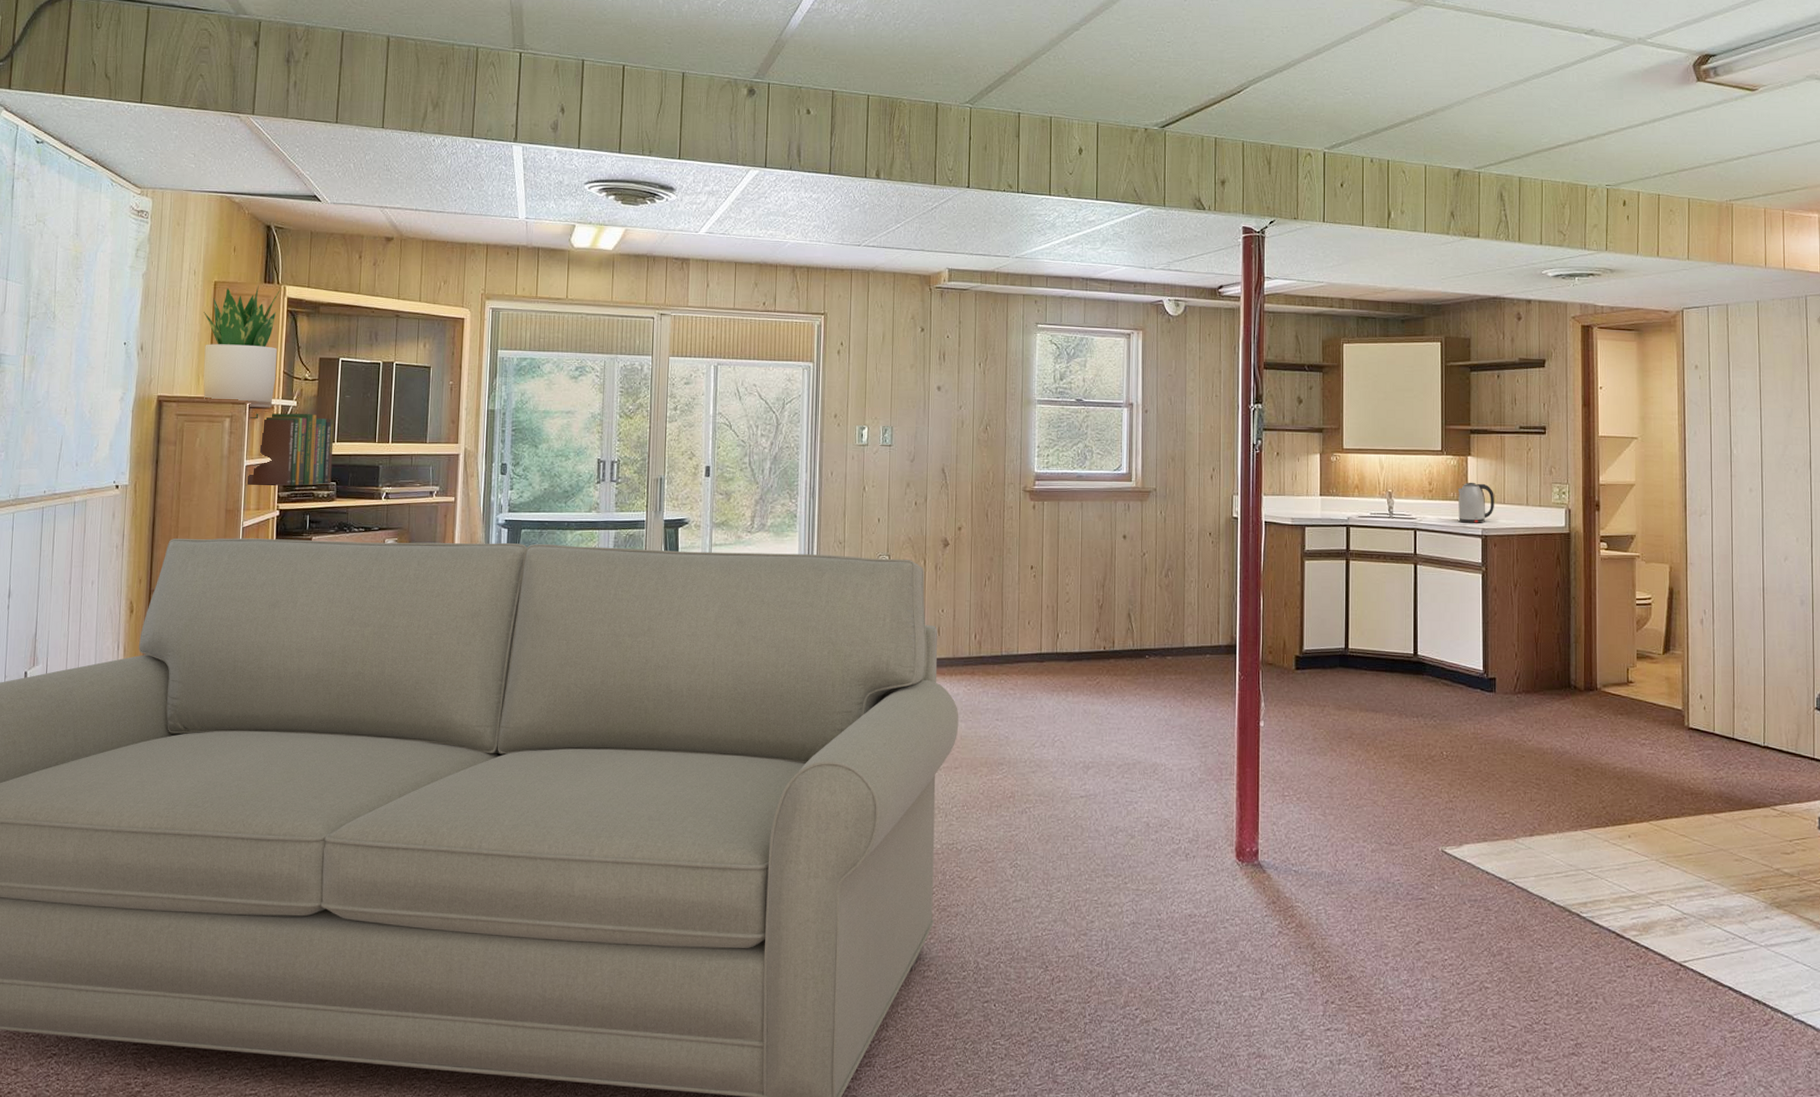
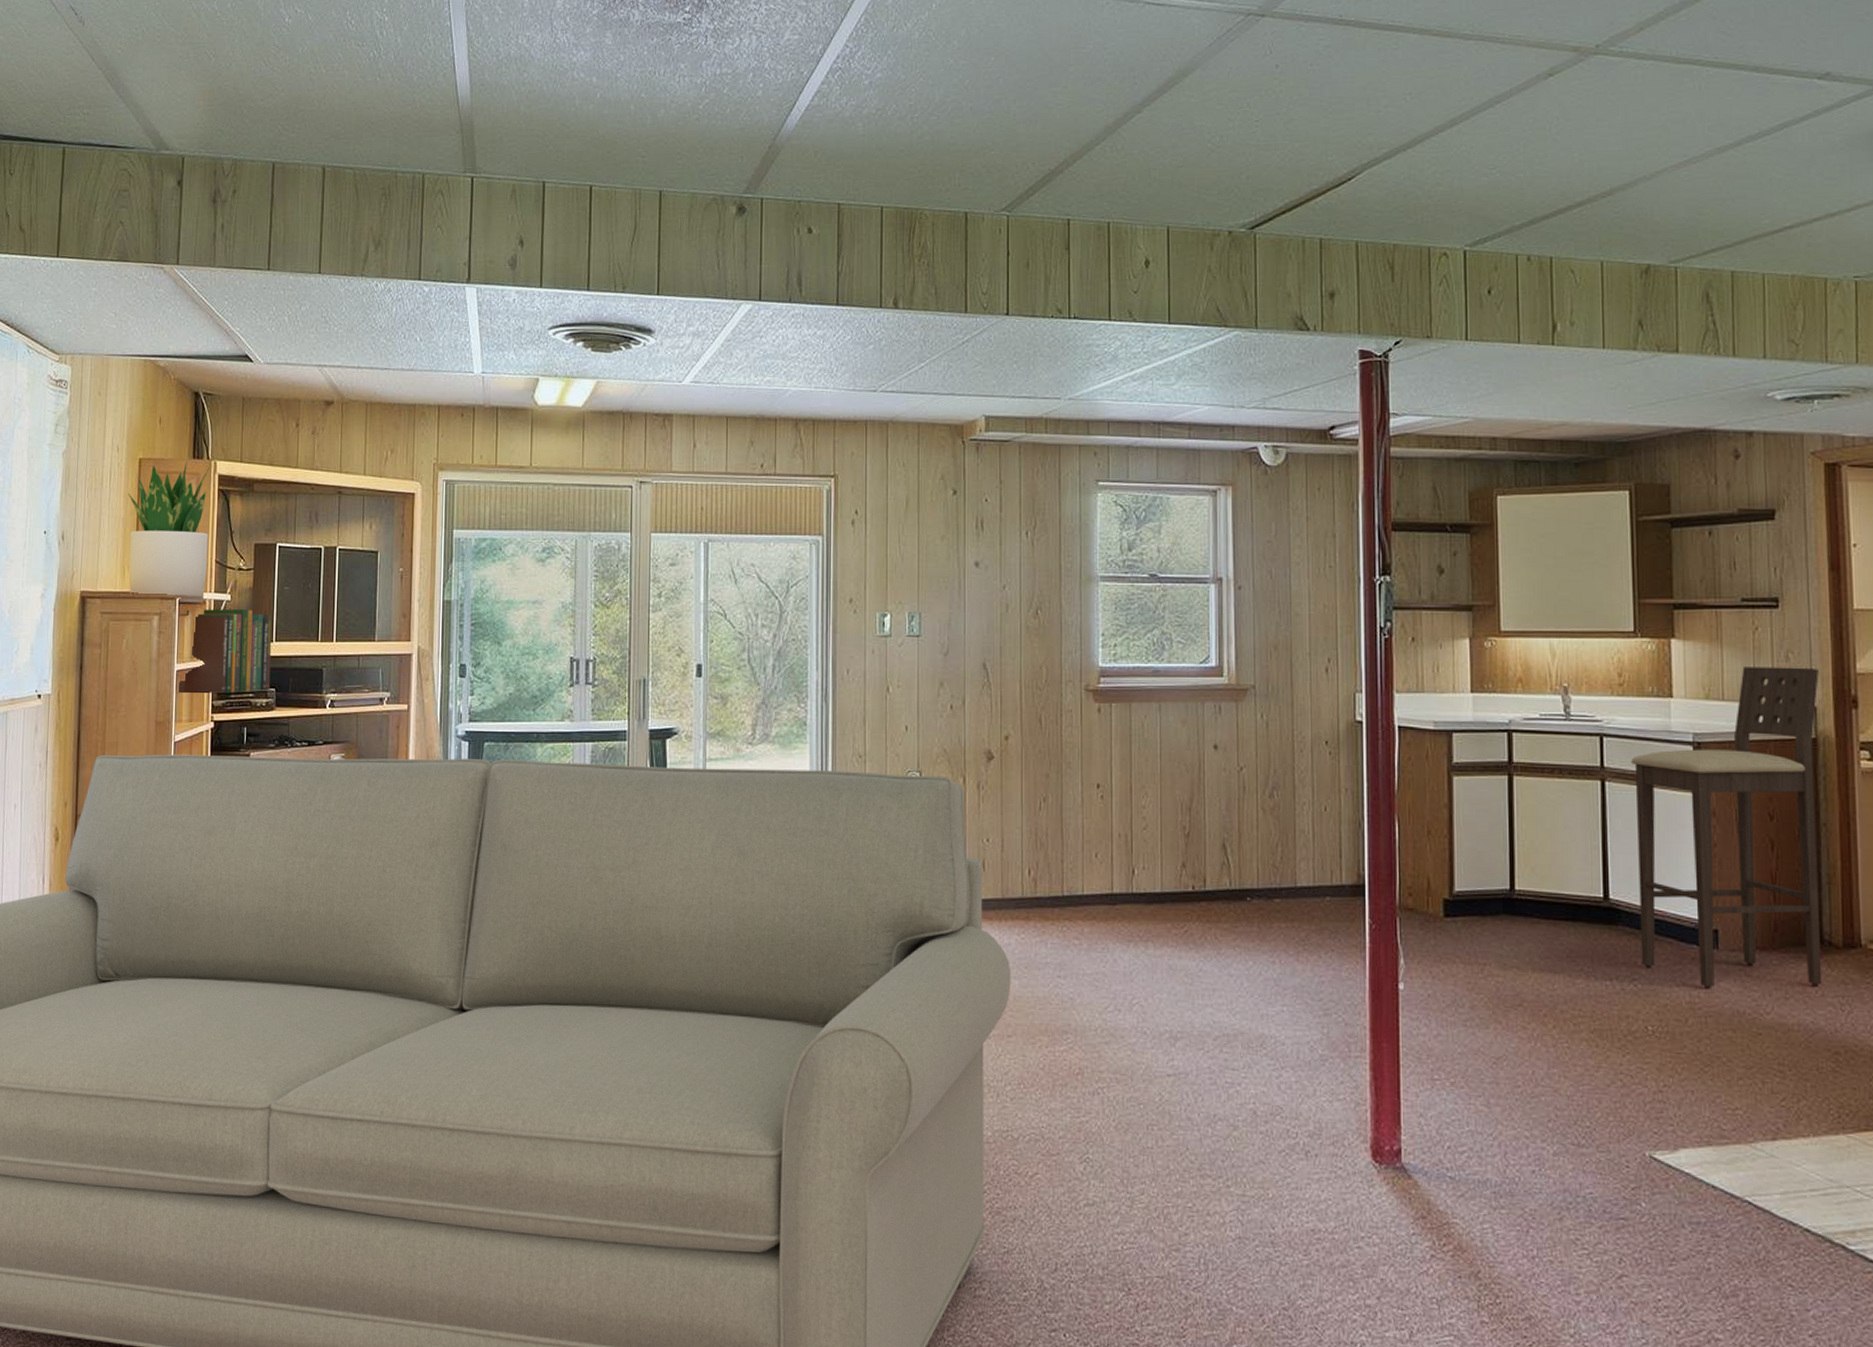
bar stool: none [1436,478,1573,723] -> present [1631,667,1823,989]
kettle: present [1457,482,1494,523] -> none [1657,672,1709,726]

